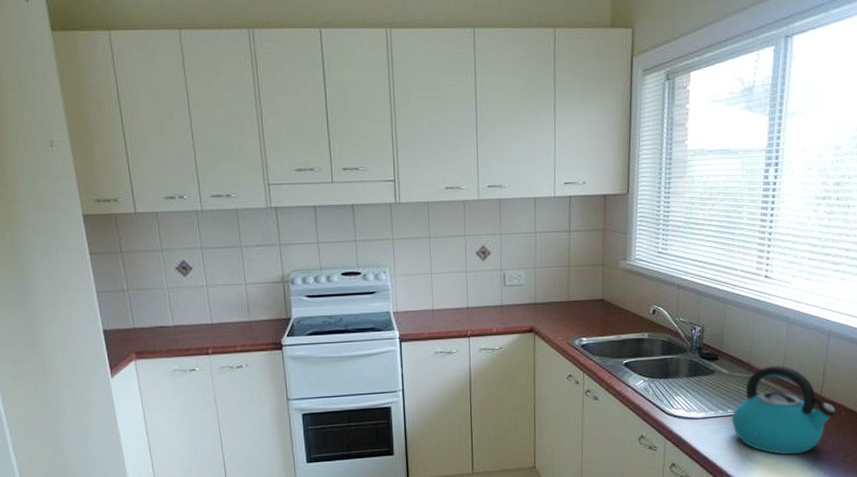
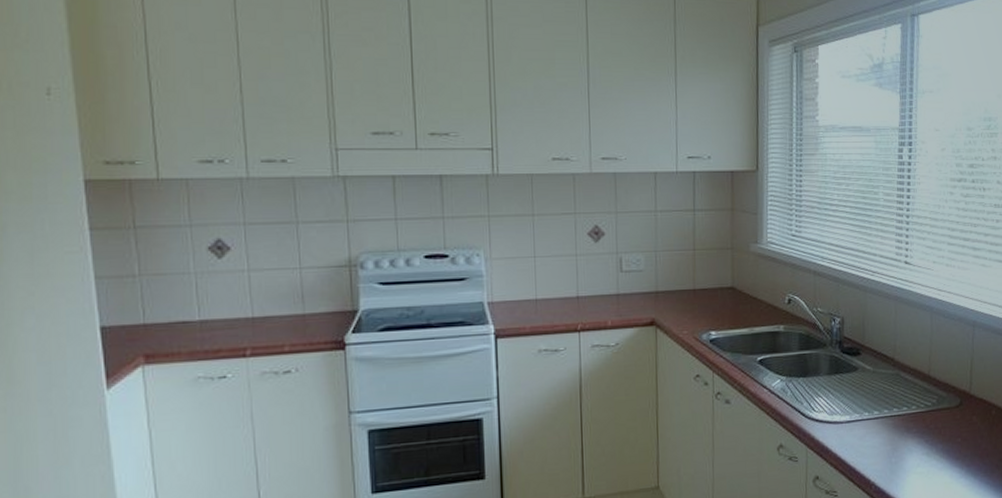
kettle: present [732,365,837,455] -> none [878,360,987,462]

